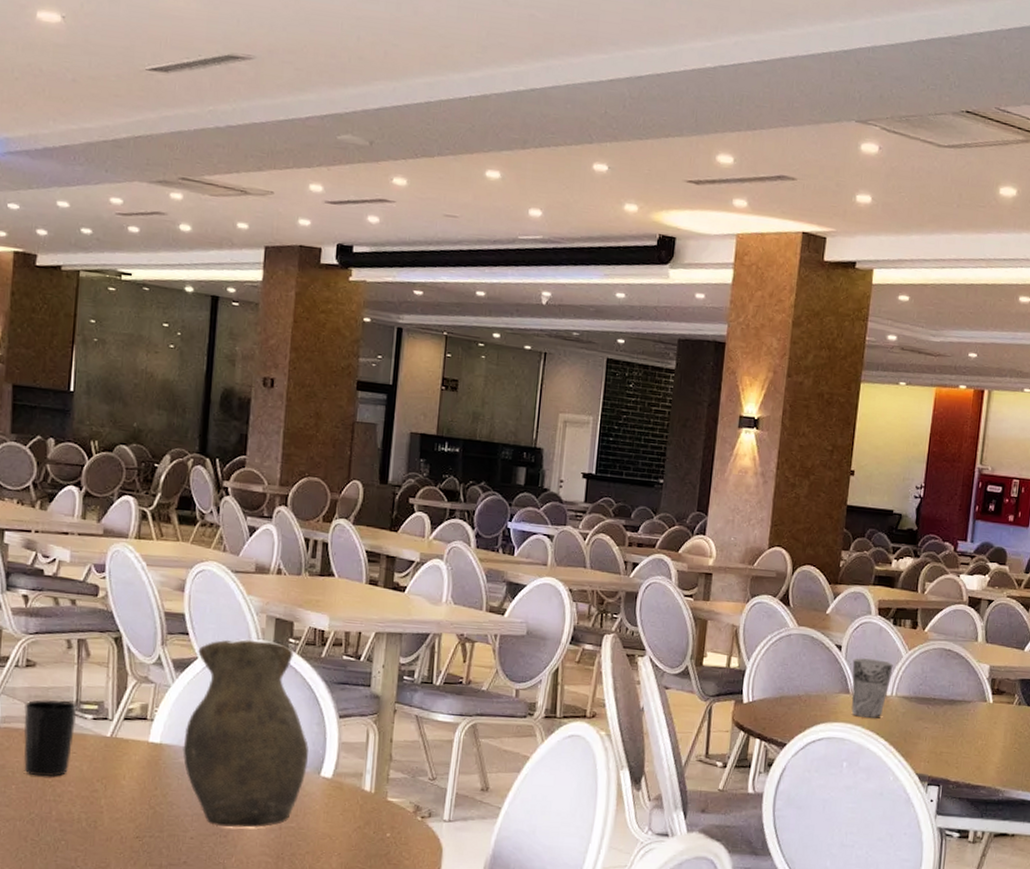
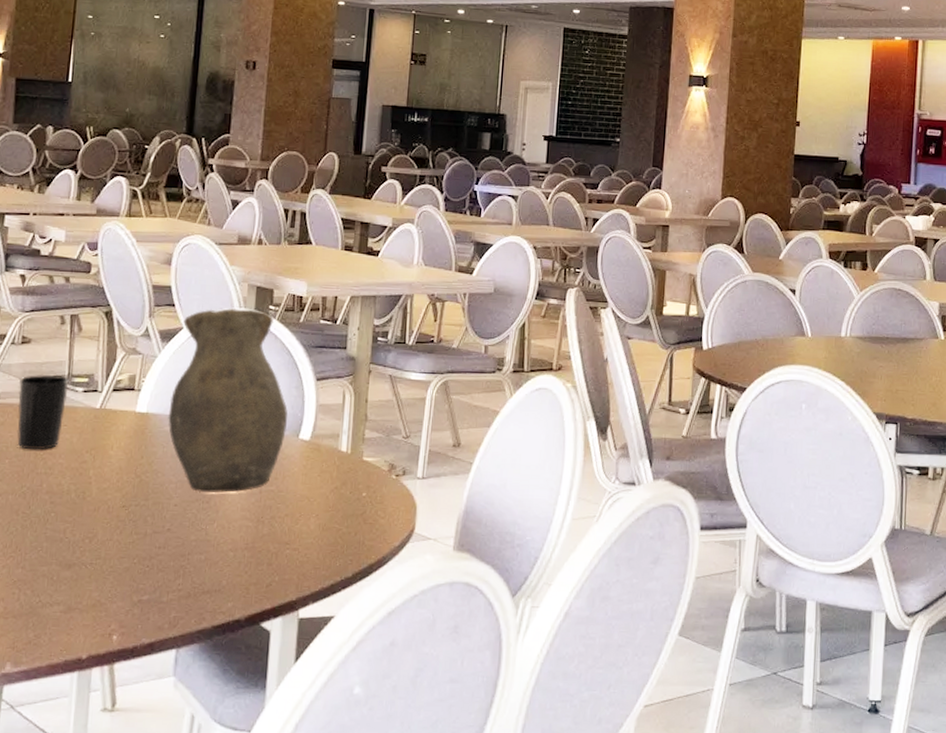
cup: present [851,658,894,718] -> none [806,301,846,359]

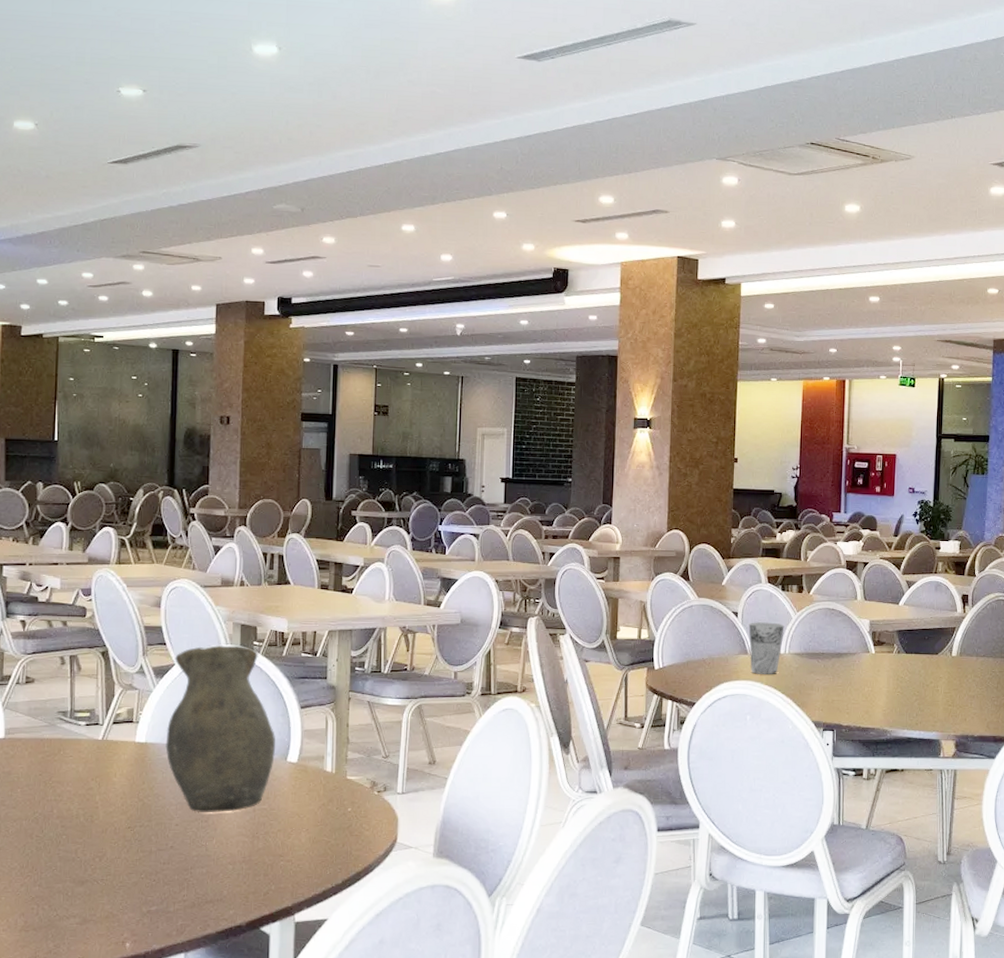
cup: present [17,374,69,451] -> none [25,710,72,780]
cup: none [806,301,846,359] -> present [748,622,785,674]

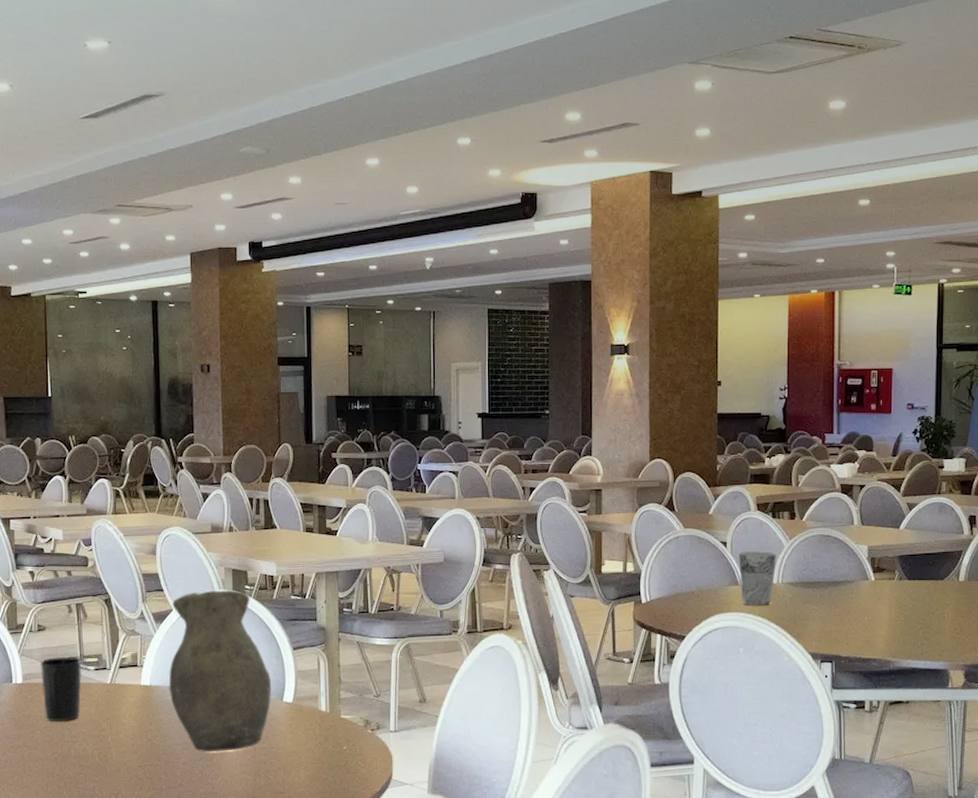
cup: none [25,710,72,780] -> present [39,656,82,722]

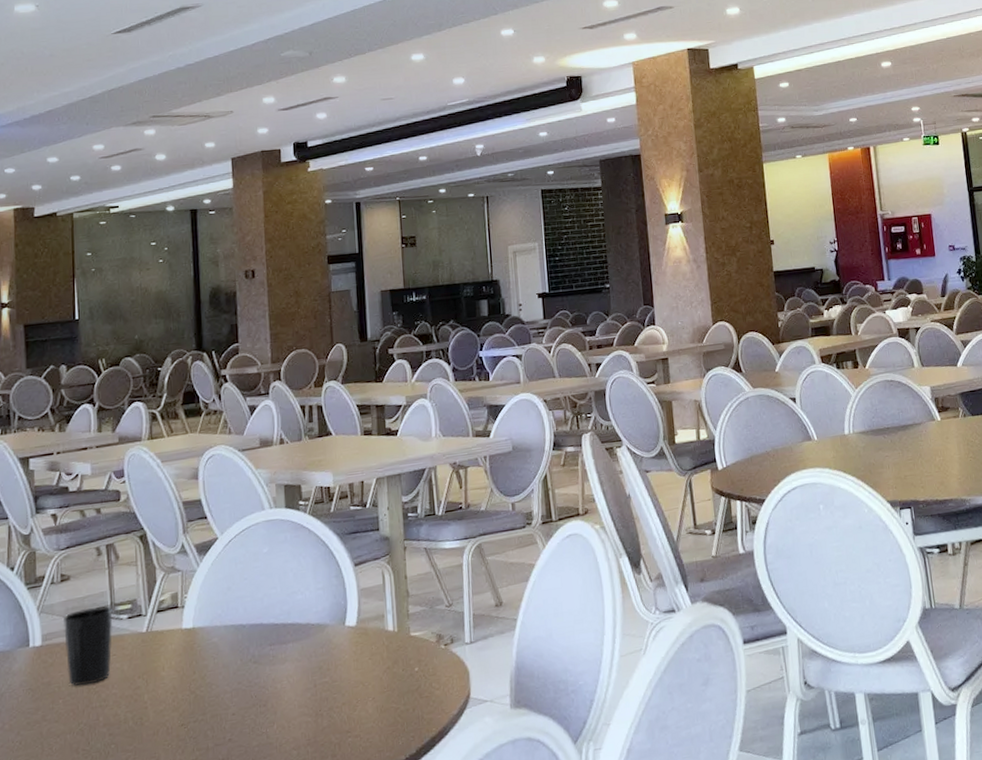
vase: present [169,590,271,752] -> none [214,507,332,697]
cup: present [738,551,777,605] -> none [808,403,845,460]

